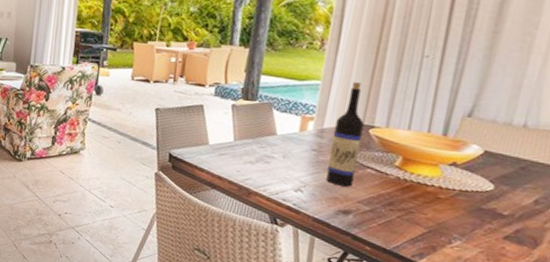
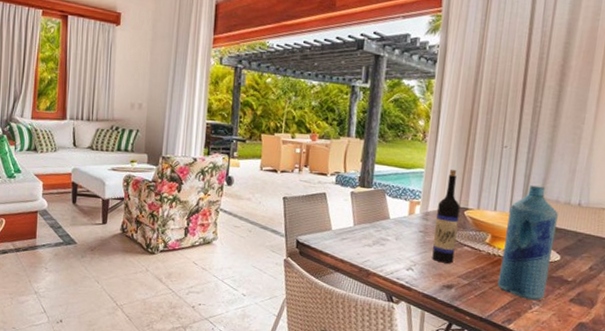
bottle: none [407,102,495,235] -> present [497,185,558,301]

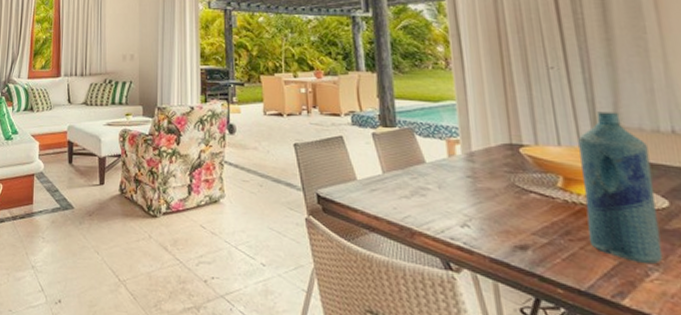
wine bottle: present [432,170,460,264] -> none [483,100,521,217]

